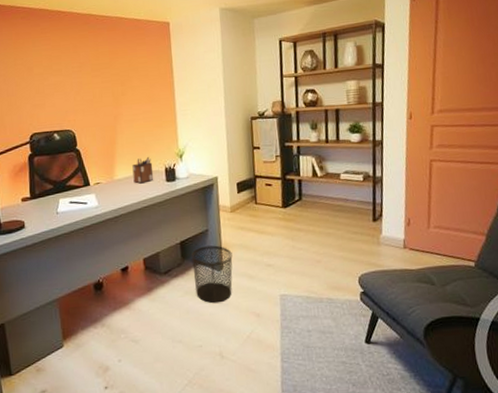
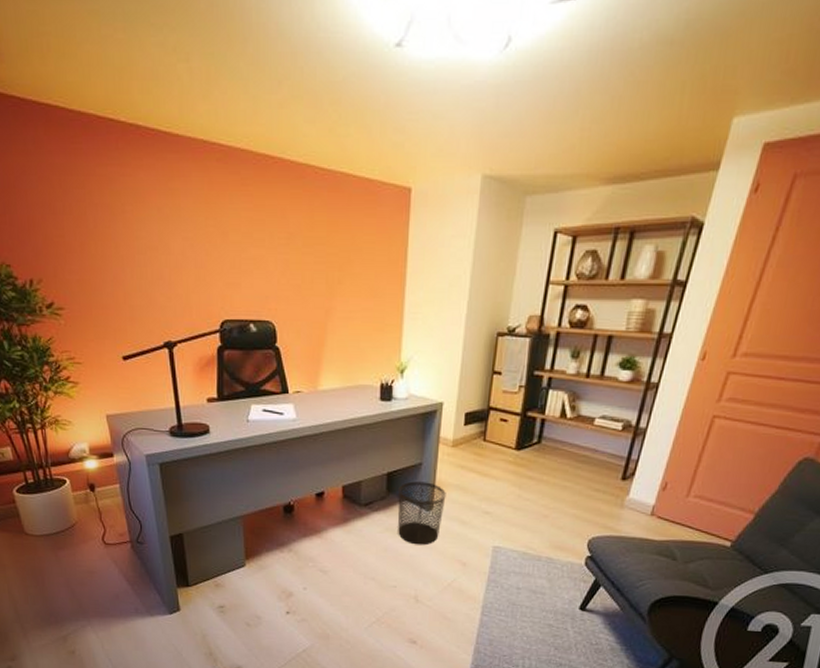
desk organizer: present [132,156,154,184] -> none [341,366,366,399]

